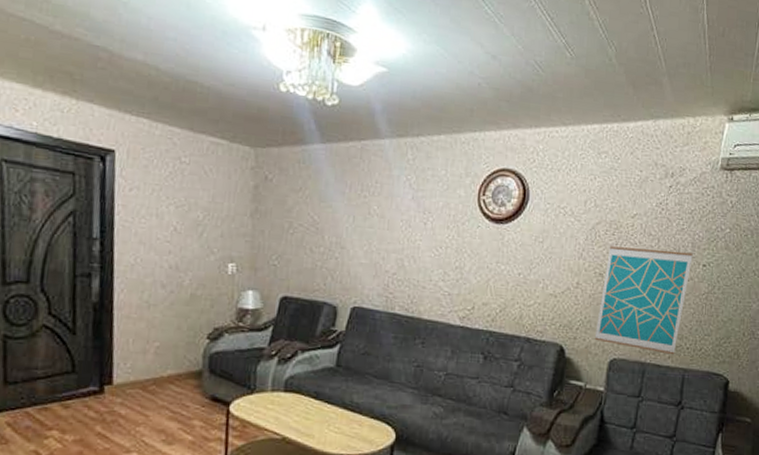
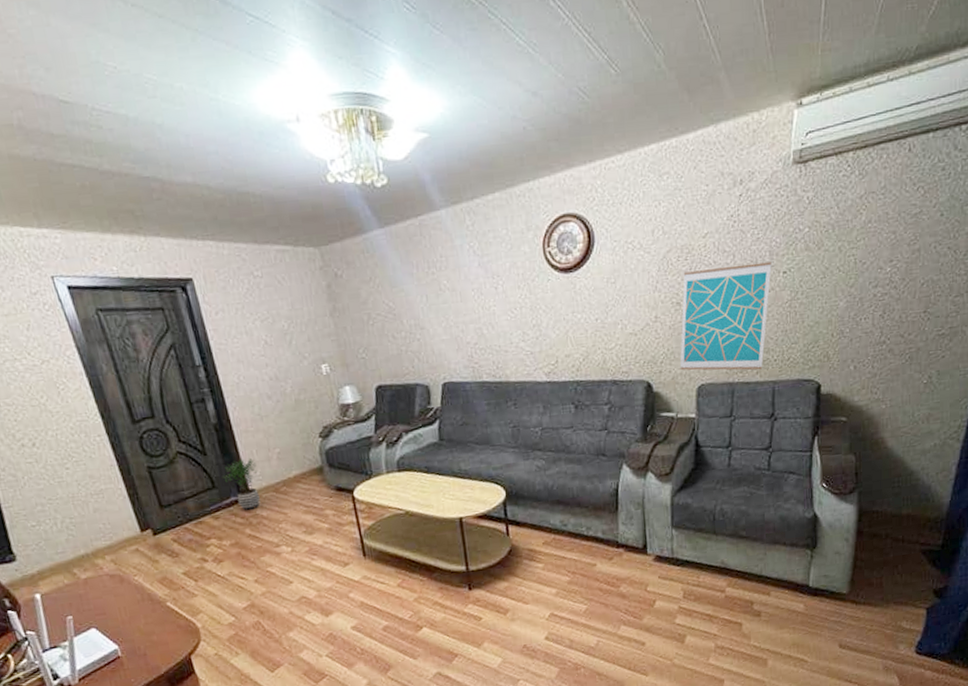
potted plant: none [86,345,130,406] -> present [222,458,260,511]

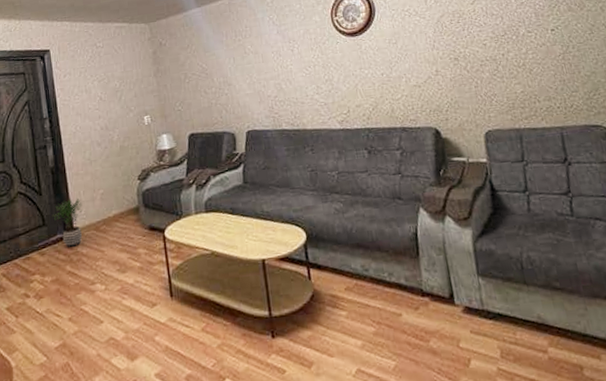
wall art: present [680,262,772,371] -> none [457,21,547,118]

